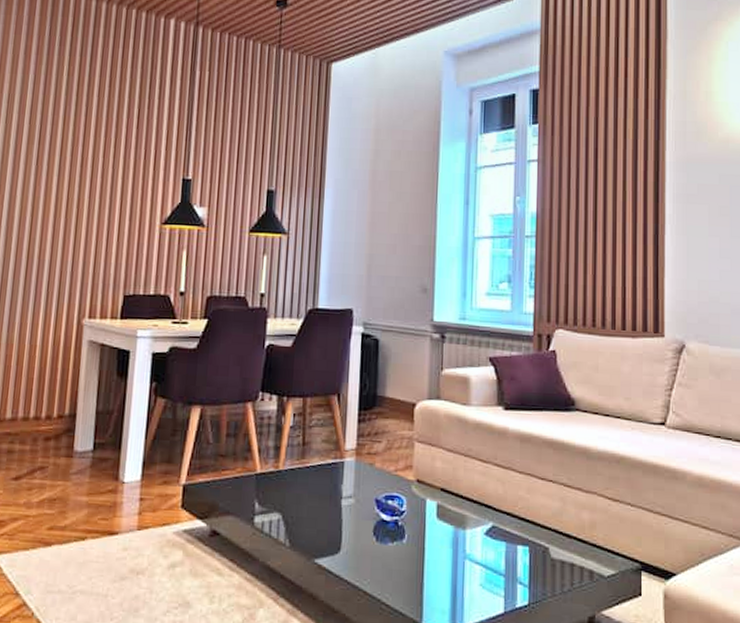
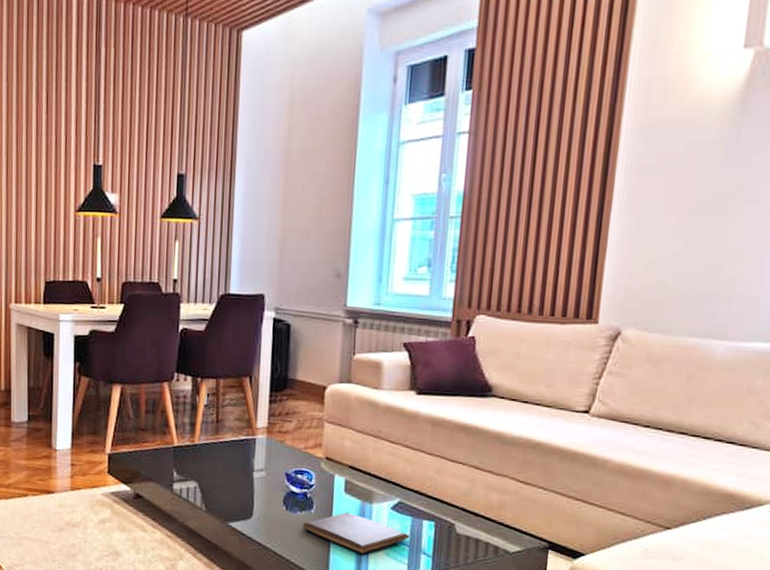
book: none [393,541,505,588] -> present [302,512,410,554]

